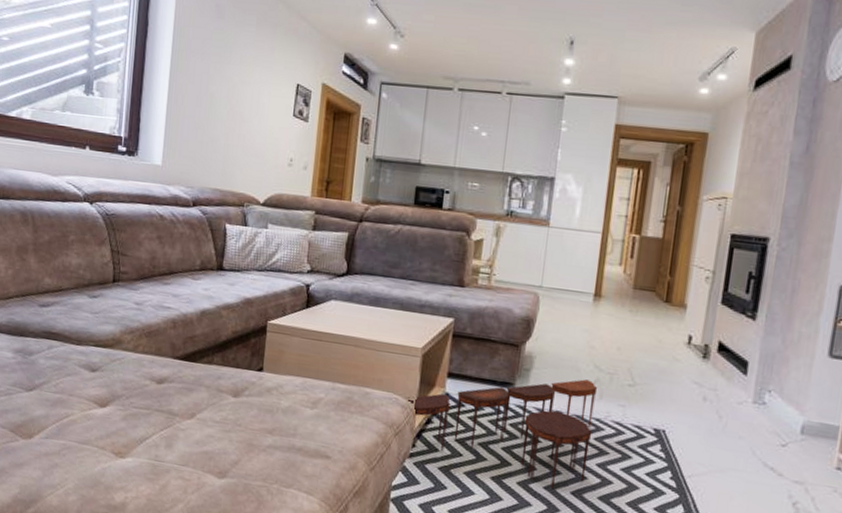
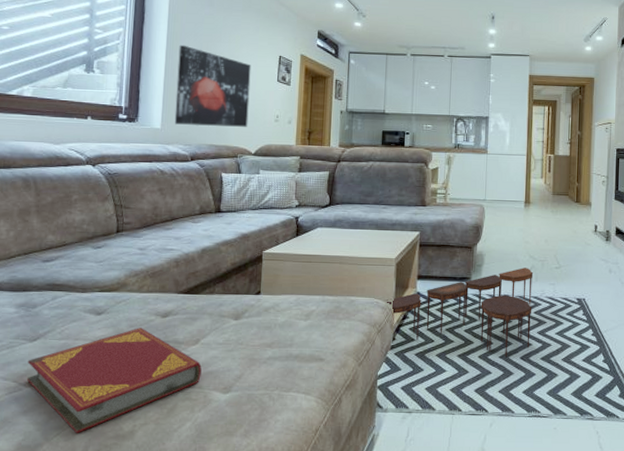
hardback book: none [22,391,197,496] -> present [26,328,202,433]
wall art: none [176,65,264,171] -> present [174,45,251,127]

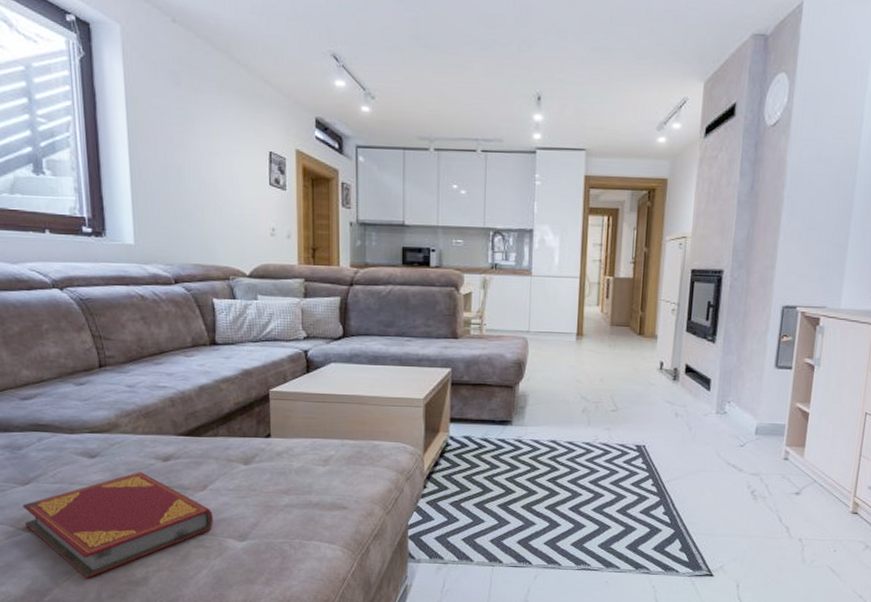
wall art: present [174,45,251,127] -> none [144,137,239,243]
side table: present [386,268,534,357] -> none [414,410,586,507]

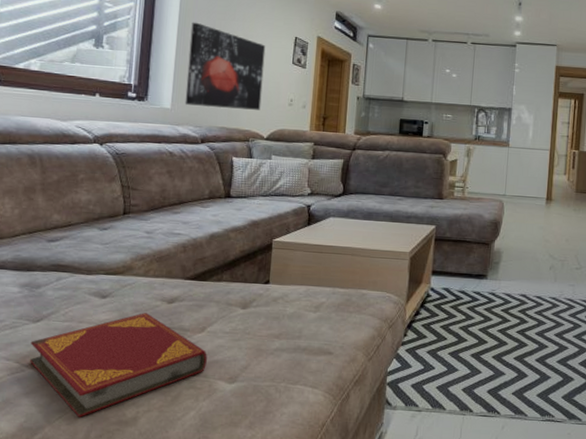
wall art: none [144,137,239,243] -> present [185,22,266,110]

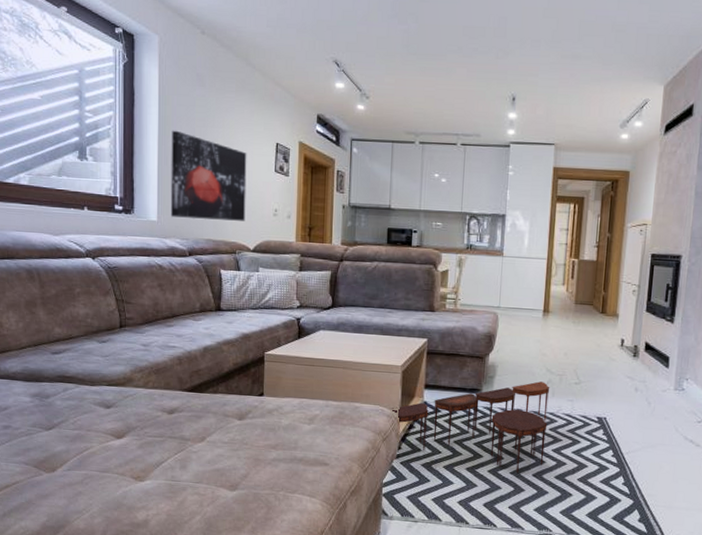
hardback book: present [29,313,207,417] -> none [45,422,208,519]
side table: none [398,267,553,358] -> present [391,381,550,473]

